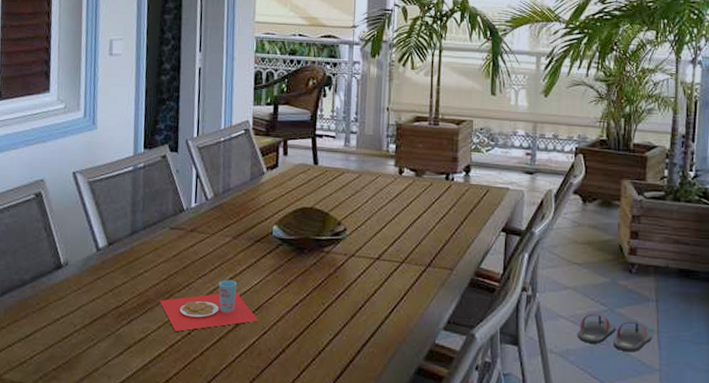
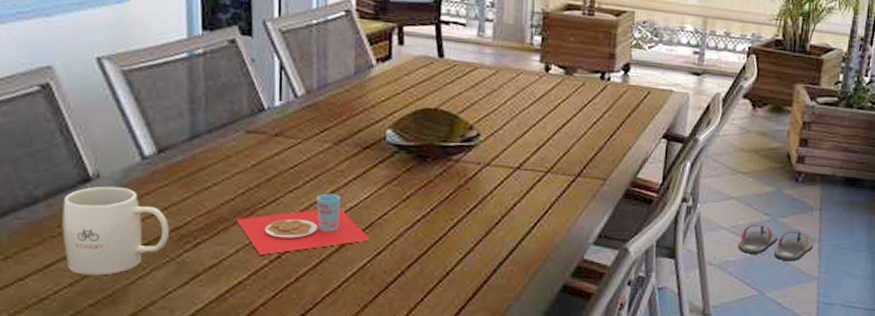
mug: none [39,272,113,345] -> present [62,186,170,276]

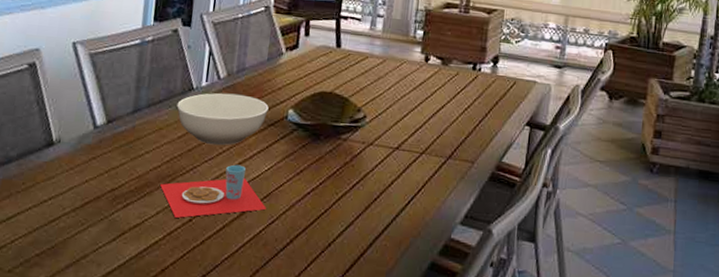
mug: present [62,186,170,276] -> none [24,150,108,229]
bowl: none [246,113,362,173] -> present [177,93,269,146]
sandal: present [738,224,814,262] -> none [595,212,669,253]

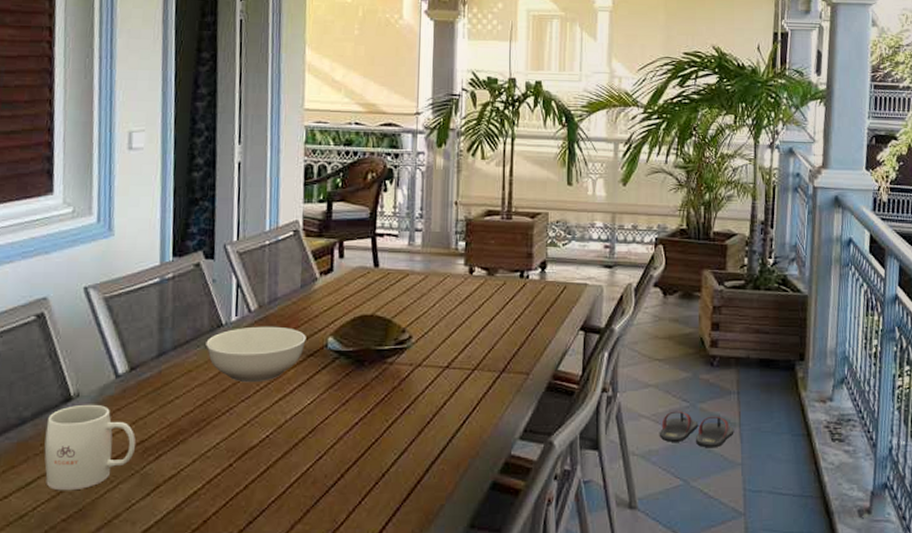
mug: none [24,150,108,229] -> present [44,404,137,491]
place setting: present [160,164,266,218] -> none [195,401,312,464]
sandal: none [595,212,669,253] -> present [660,411,734,448]

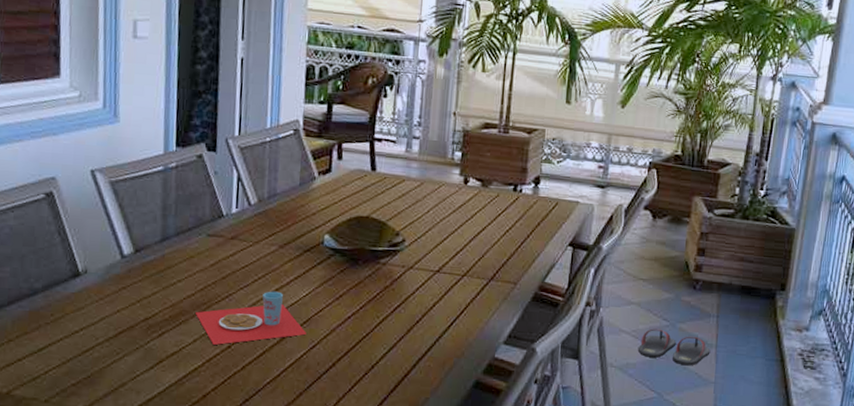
mug: present [44,404,137,491] -> none [54,280,141,359]
place setting: none [195,401,312,464] -> present [196,291,307,345]
bowl: present [206,326,306,383] -> none [207,219,304,273]

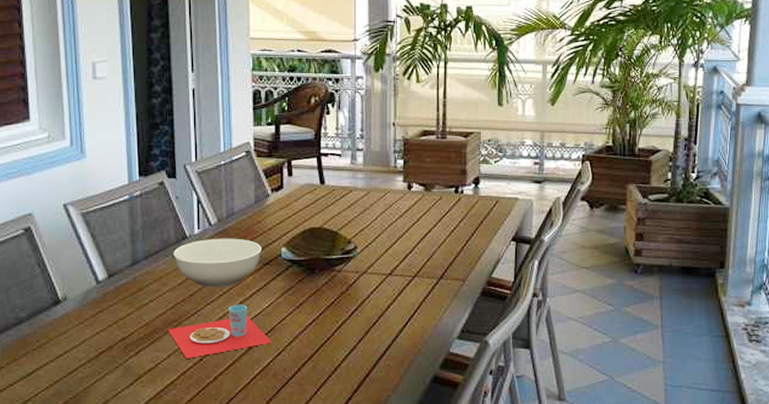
bowl: none [207,219,304,273] -> present [173,238,262,288]
sandal: present [638,328,711,366] -> none [587,314,657,348]

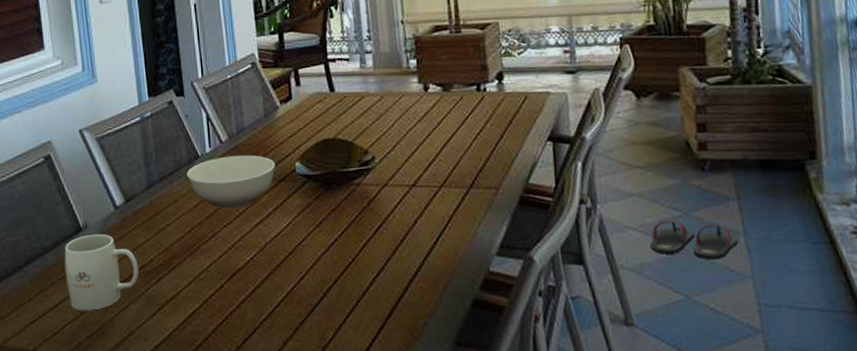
mug: none [40,306,119,380] -> present [64,233,139,311]
place setting: present [168,304,272,358] -> none [187,225,293,285]
sandal: none [587,314,657,348] -> present [651,220,739,260]

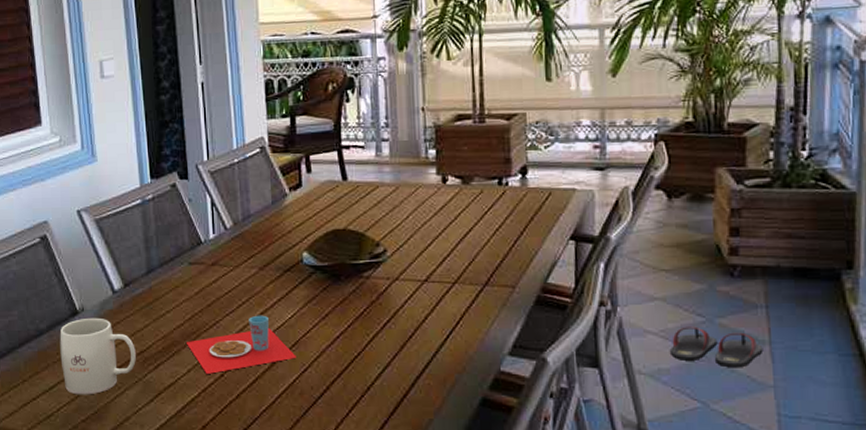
bowl: present [186,154,275,209] -> none [188,242,282,298]
place setting: none [187,225,293,285] -> present [187,315,296,374]

